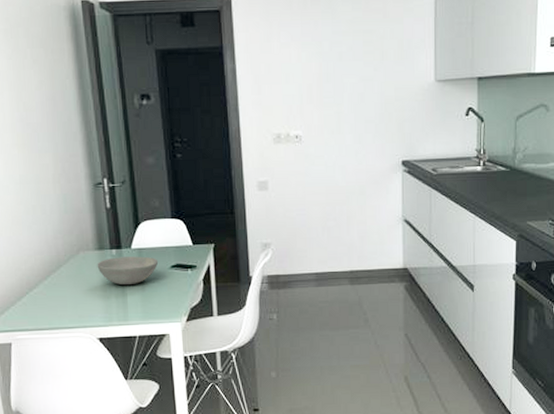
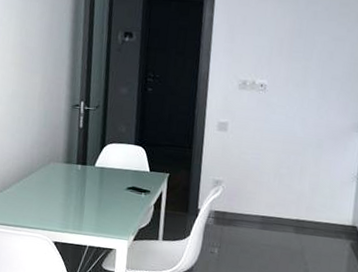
bowl: present [97,256,159,285] -> none [63,172,117,199]

